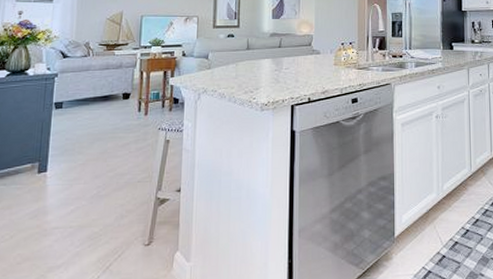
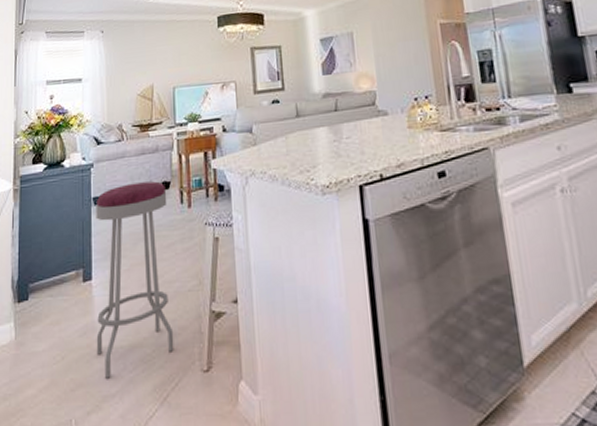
bar stool: none [46,92,126,253] -> present [96,181,174,379]

